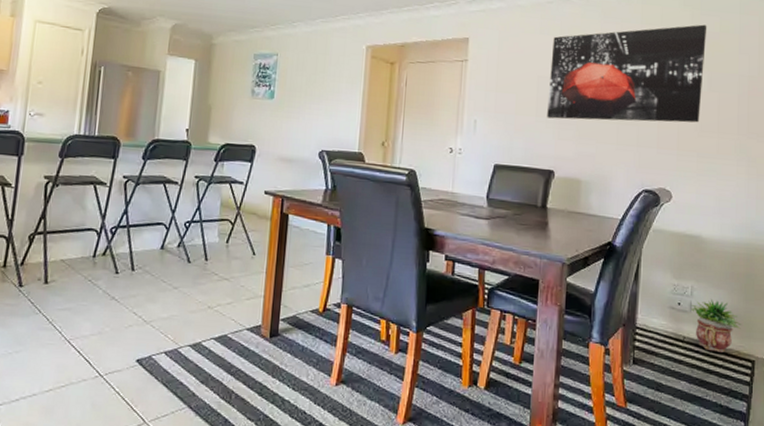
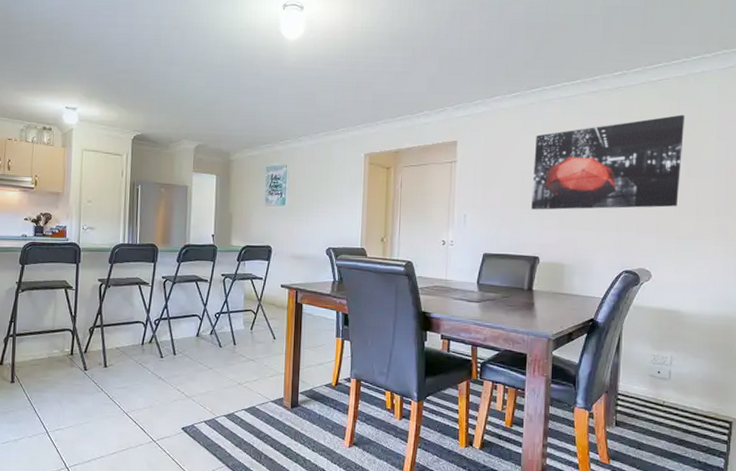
potted plant: present [691,298,741,353] -> none [671,367,719,415]

